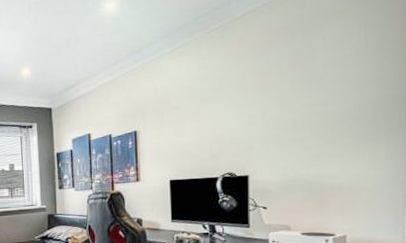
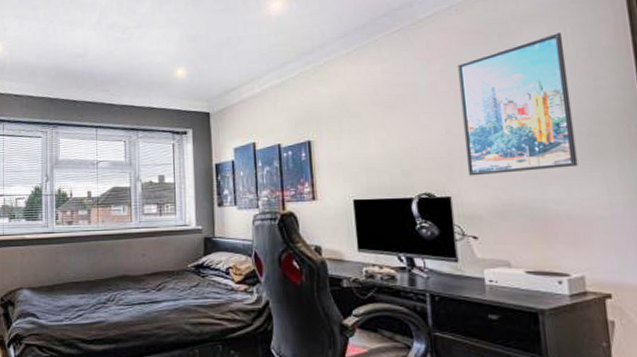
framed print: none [264,27,357,158] -> present [457,31,578,176]

